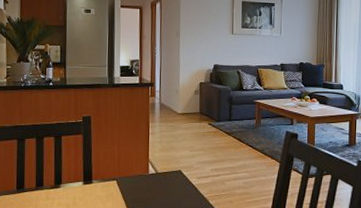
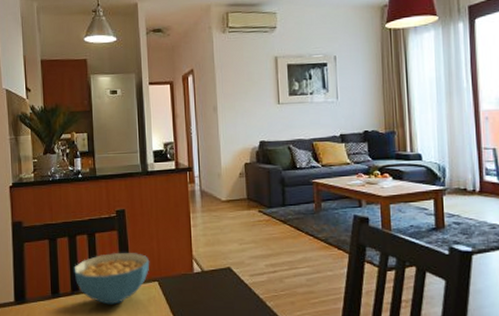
cereal bowl: none [39,153,111,200] -> present [74,252,150,305]

